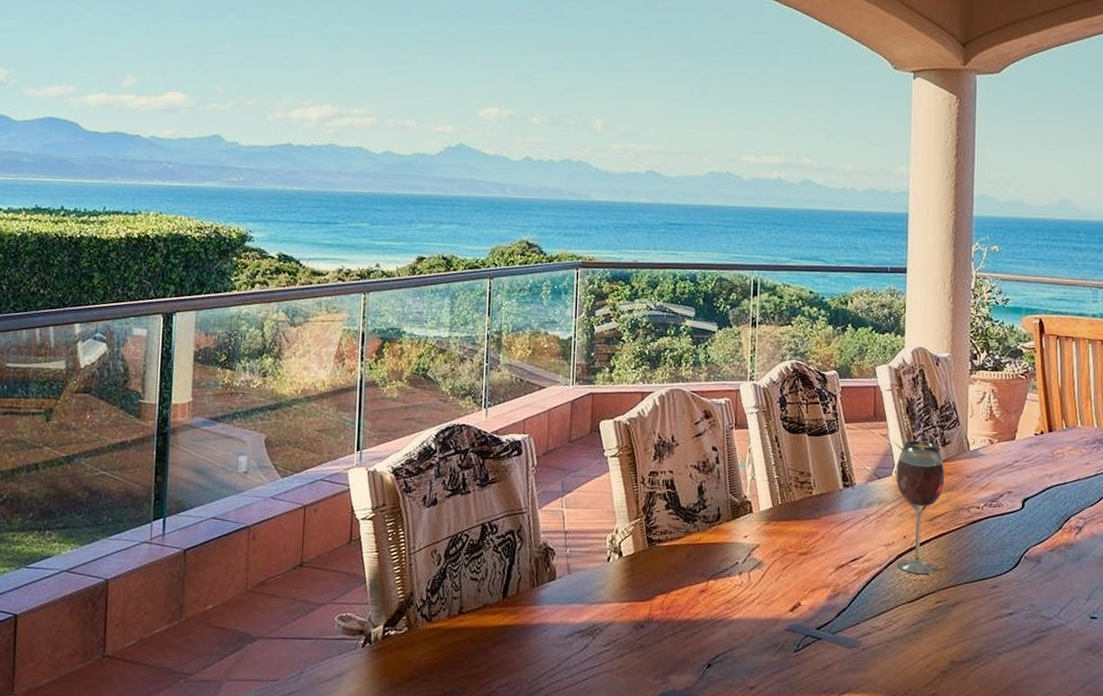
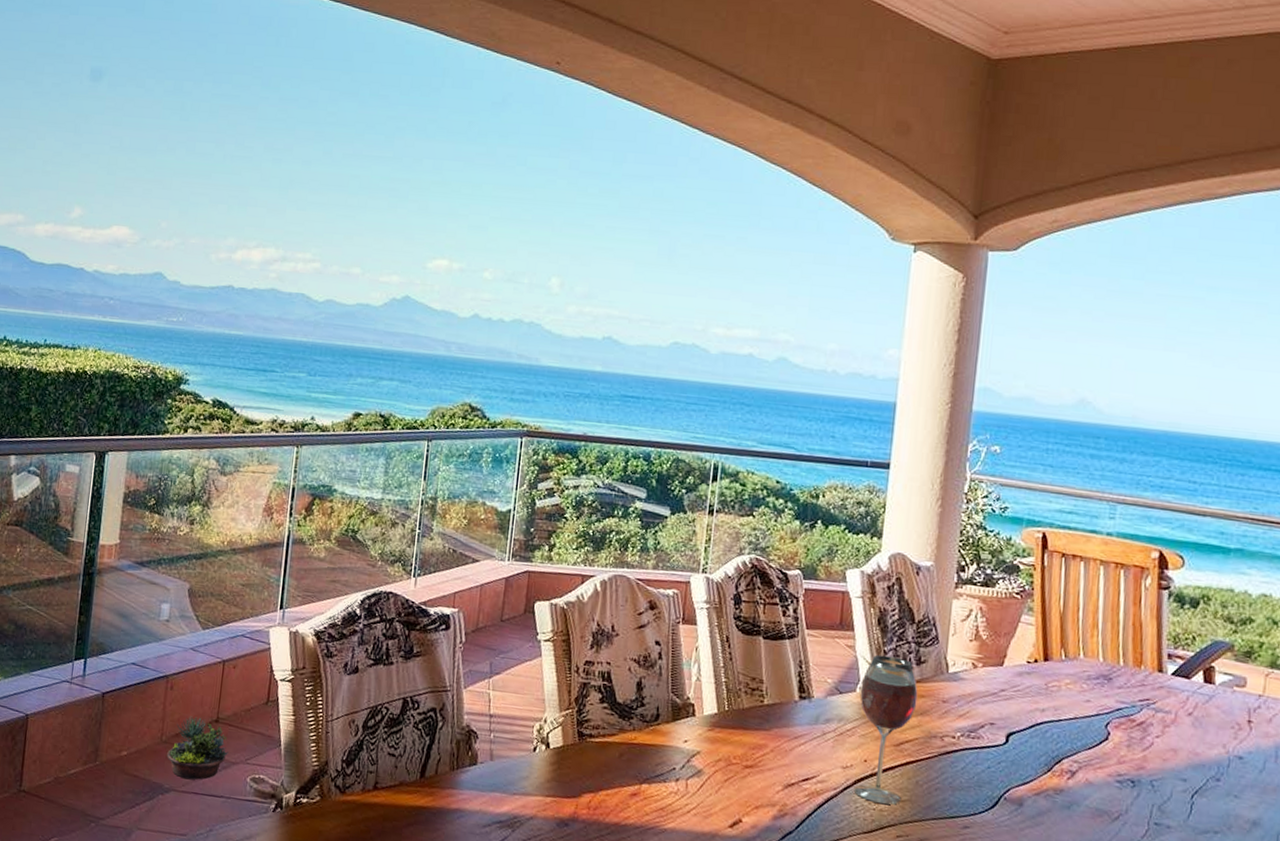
succulent planter: none [253,563,314,626] -> present [167,716,228,780]

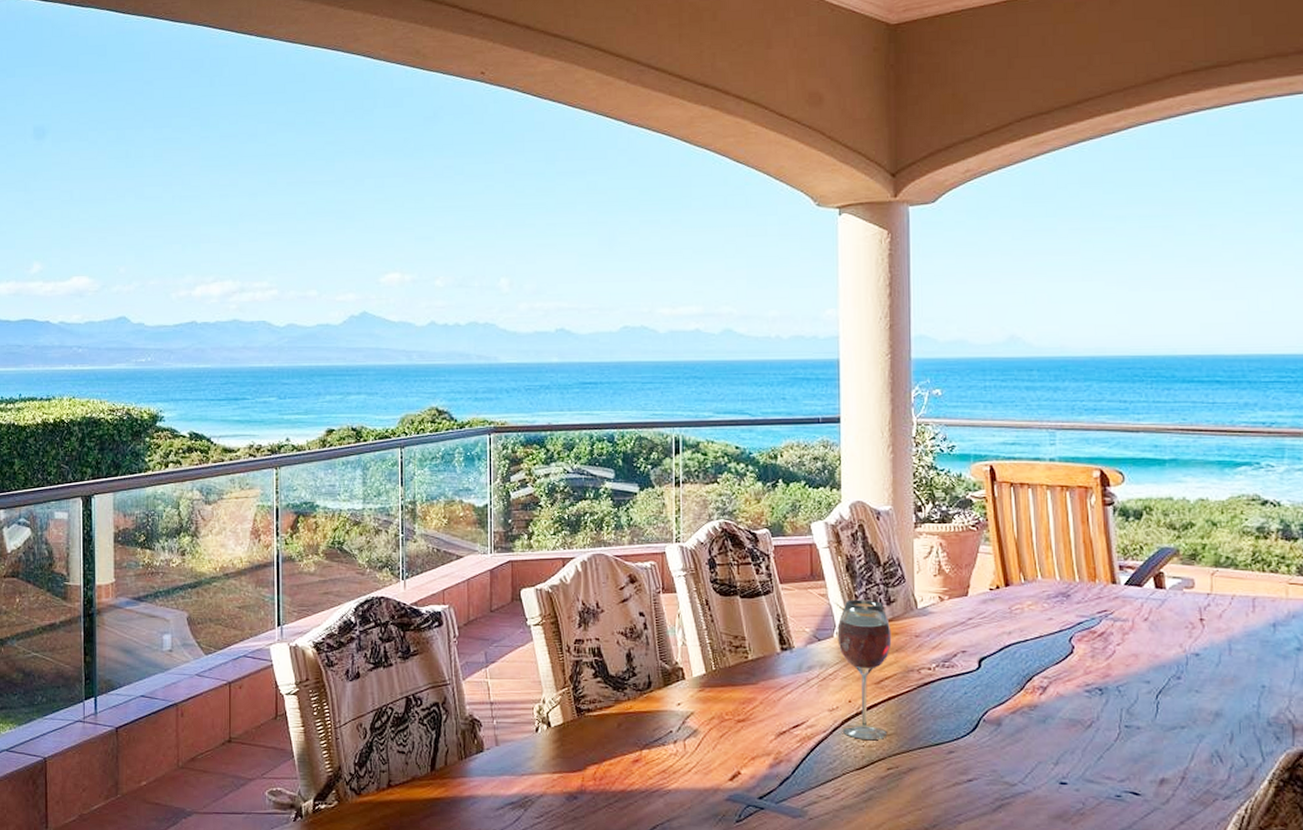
succulent planter: present [167,716,228,780] -> none [185,739,244,801]

